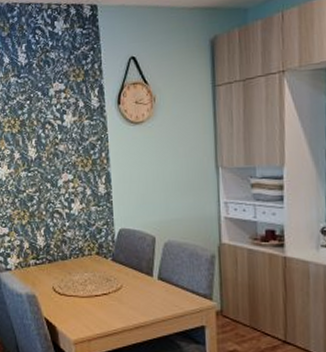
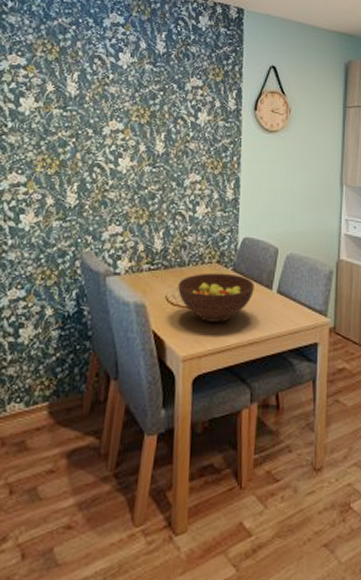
fruit bowl: none [63,263,135,309] -> present [178,272,254,322]

